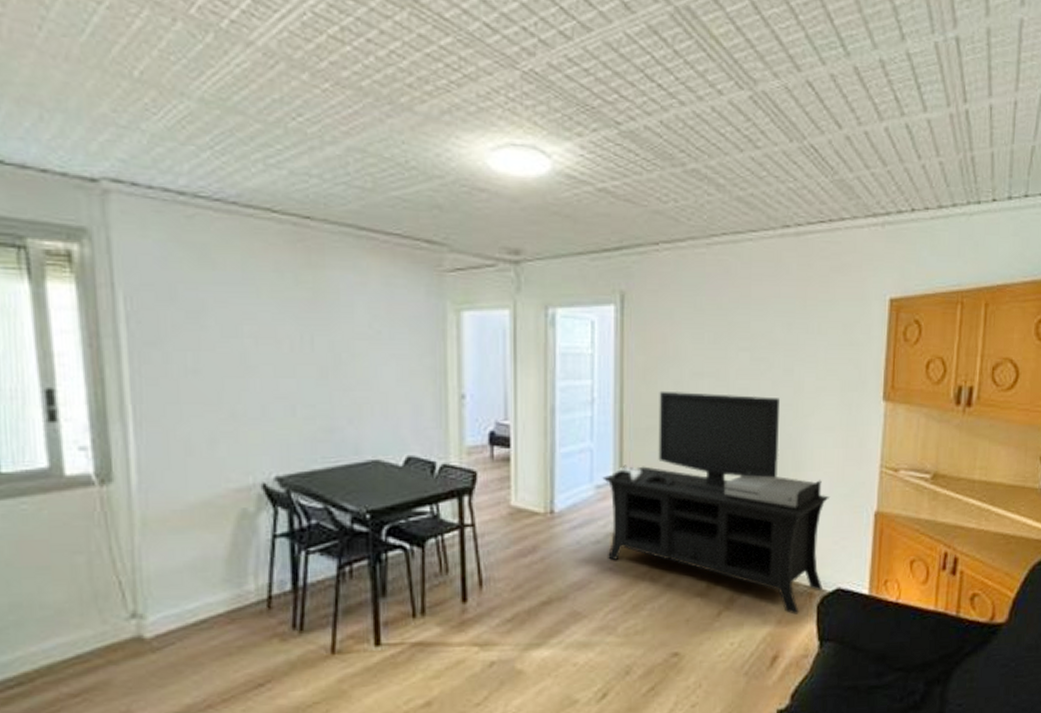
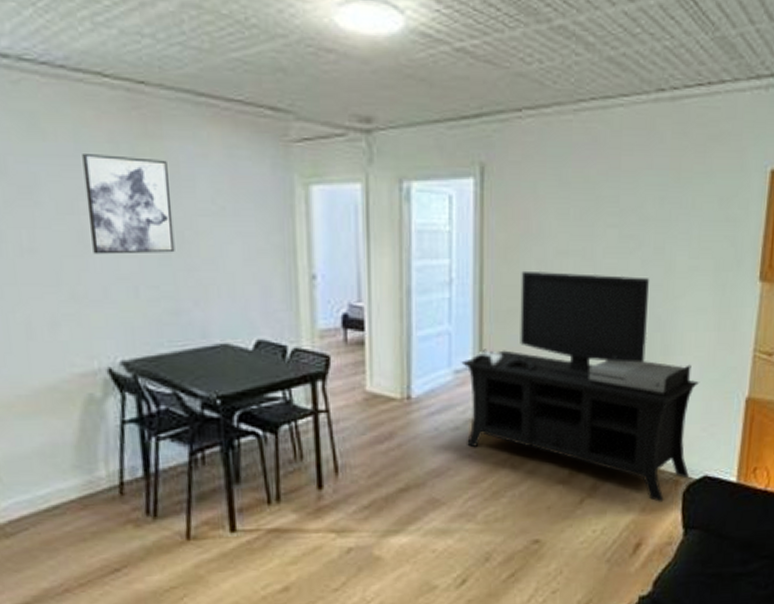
wall art: none [249,282,332,375] -> present [82,154,175,255]

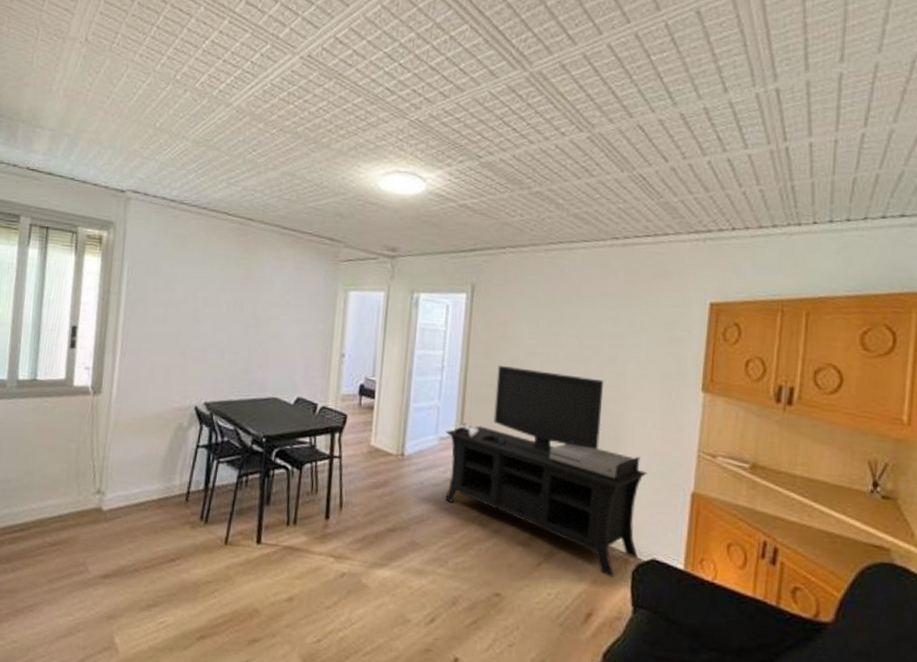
wall art: present [82,154,175,255] -> none [201,262,257,330]

